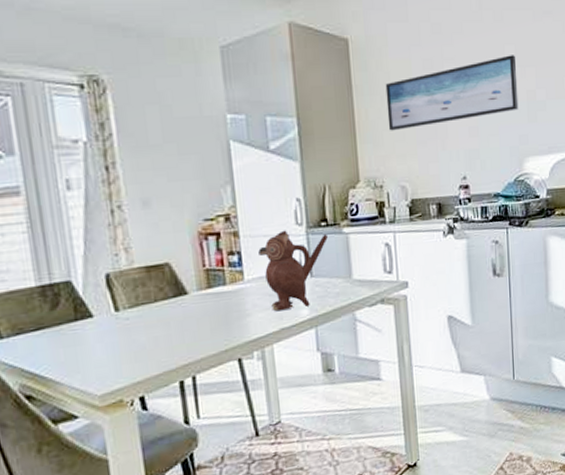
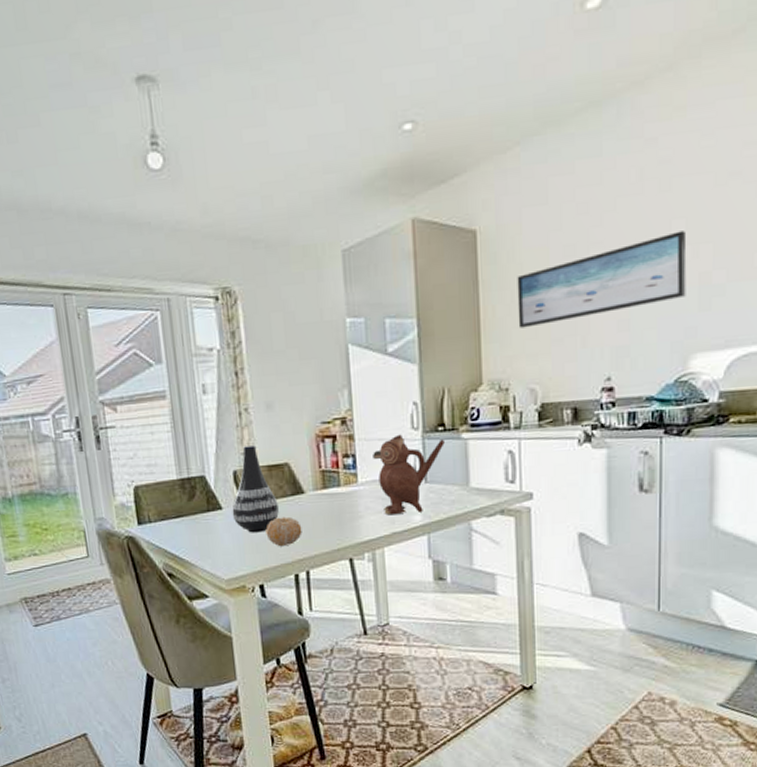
vase: none [104,245,160,341] -> present [232,445,279,533]
fruit: none [145,320,187,353] -> present [265,517,302,547]

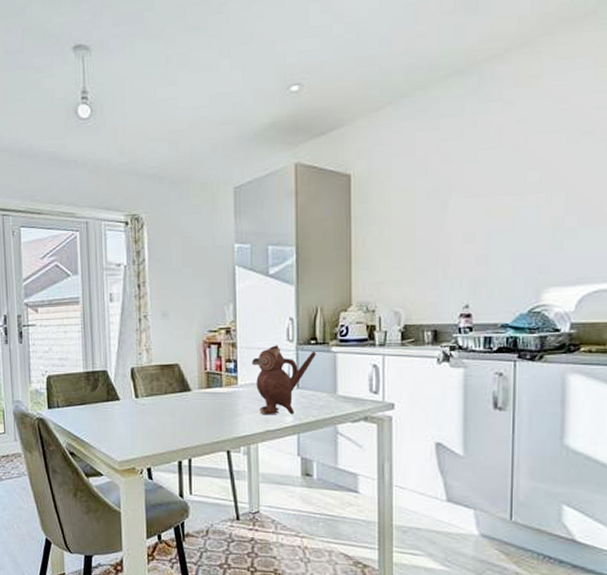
vase: present [232,445,279,533] -> none [128,347,168,422]
fruit: present [265,517,302,547] -> none [155,410,187,436]
wall art: present [517,231,687,328] -> none [385,180,541,259]

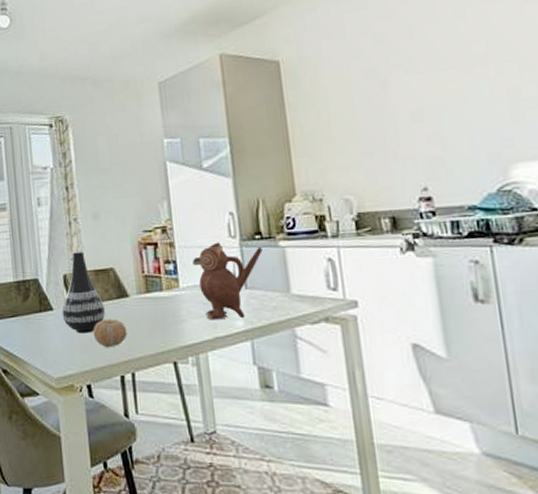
vase: none [128,347,168,422] -> present [62,252,105,334]
fruit: none [155,410,187,436] -> present [93,319,127,348]

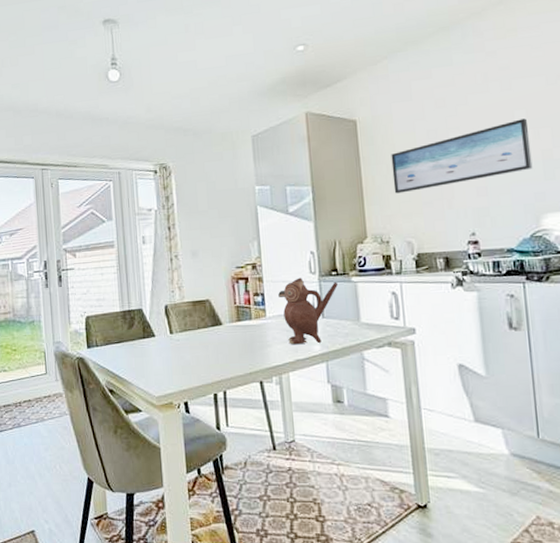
vase: present [62,252,105,334] -> none [163,285,201,357]
fruit: present [93,319,127,348] -> none [190,344,220,370]
wall art: none [321,52,497,144] -> present [391,118,533,194]

